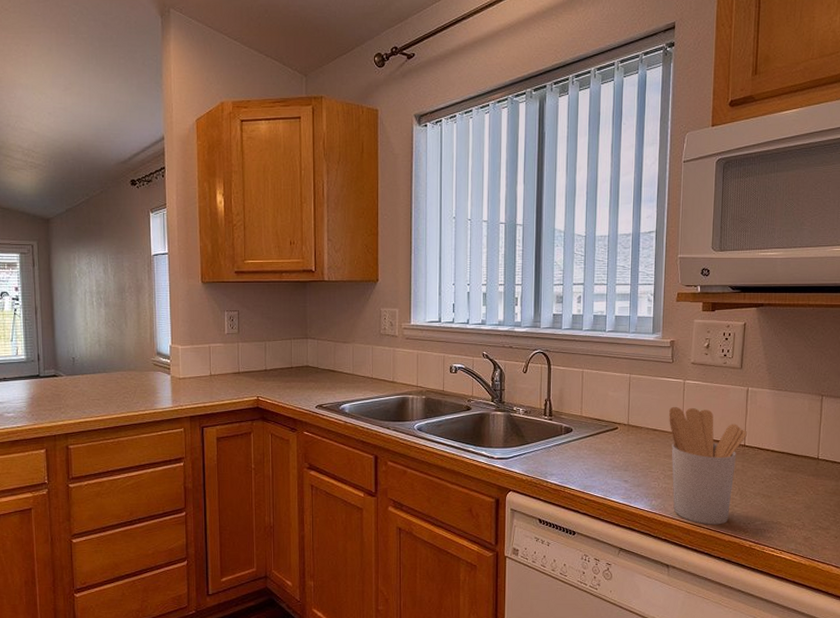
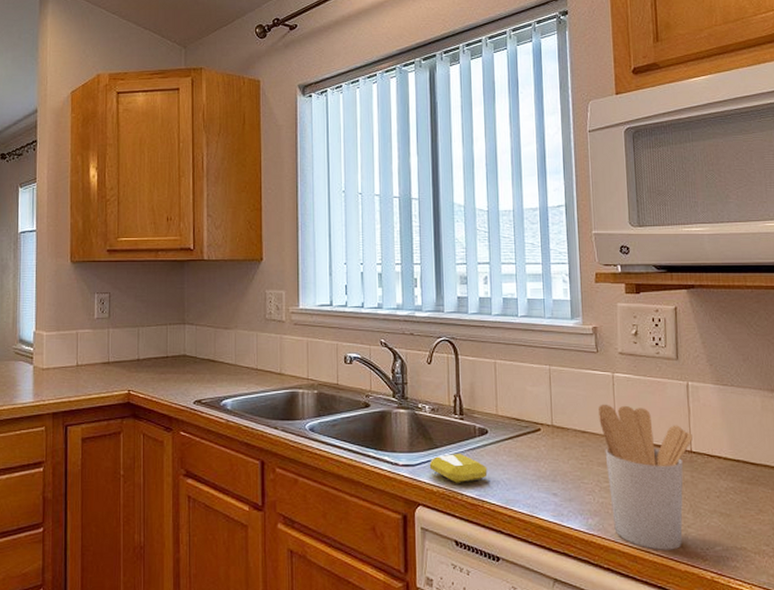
soap bar: none [520,449,570,473] -> present [429,454,488,483]

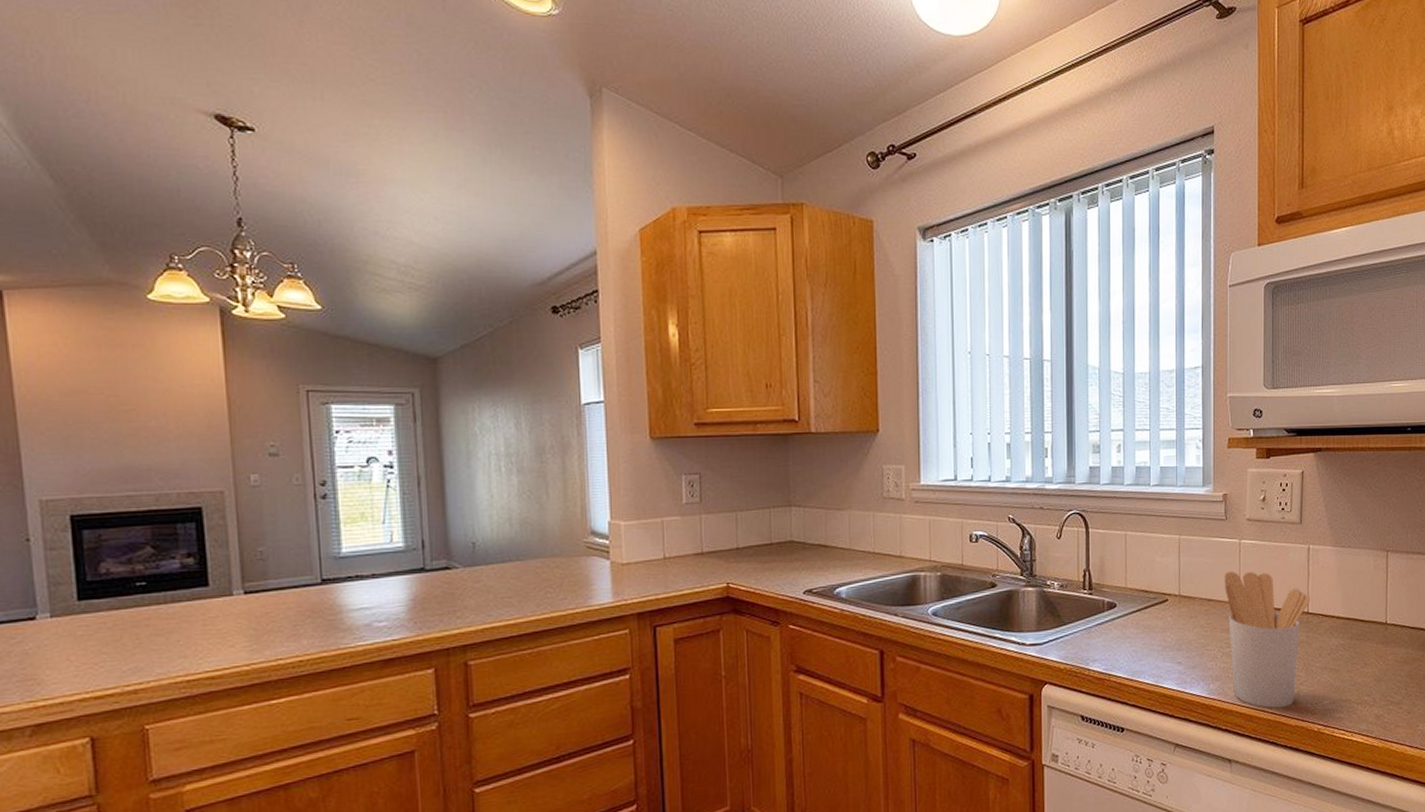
soap bar: present [429,454,488,483] -> none [1057,629,1115,659]

